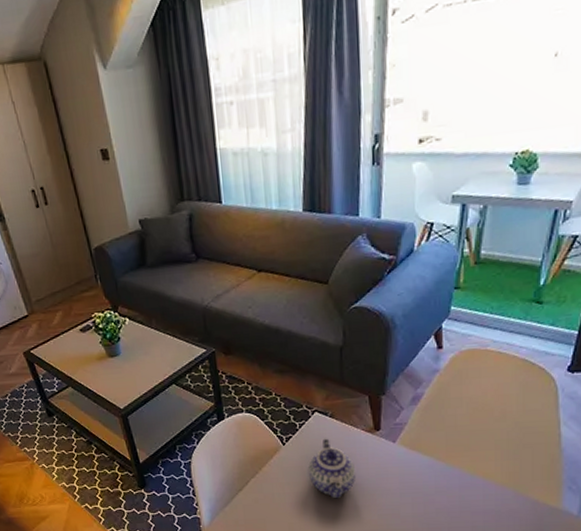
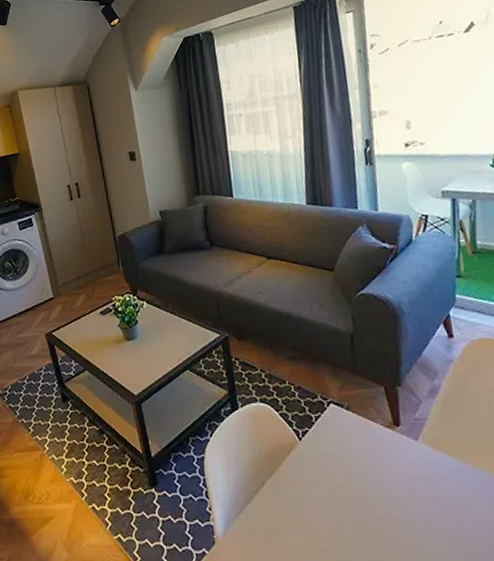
teapot: present [309,438,355,499] -> none [327,433,379,507]

